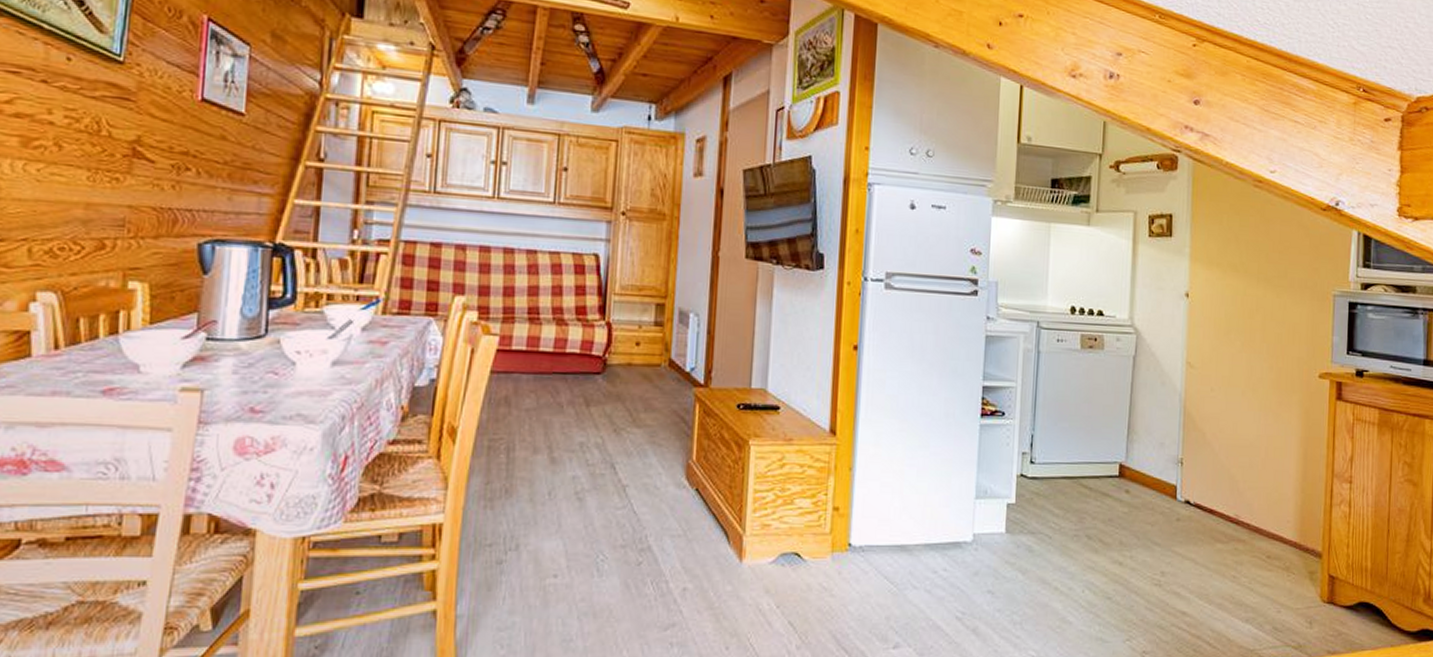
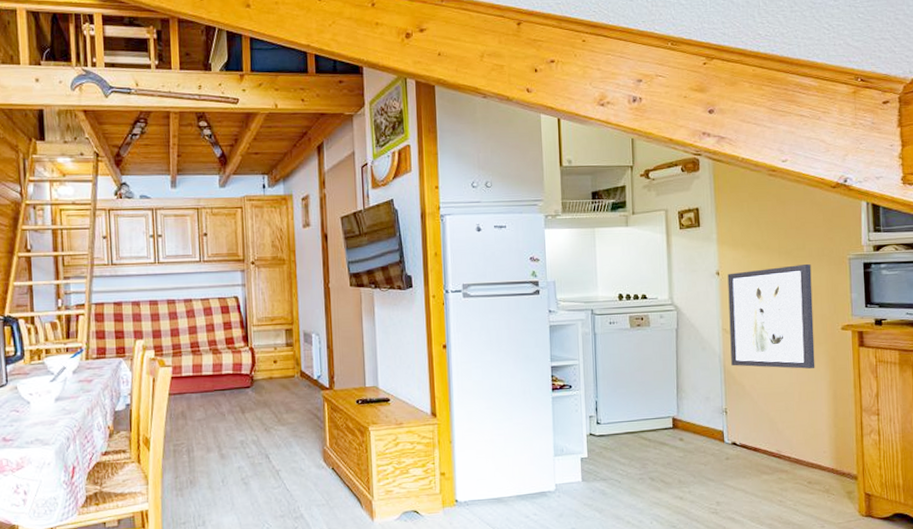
wall art: none [1193,295,1292,420] -> present [727,264,815,369]

